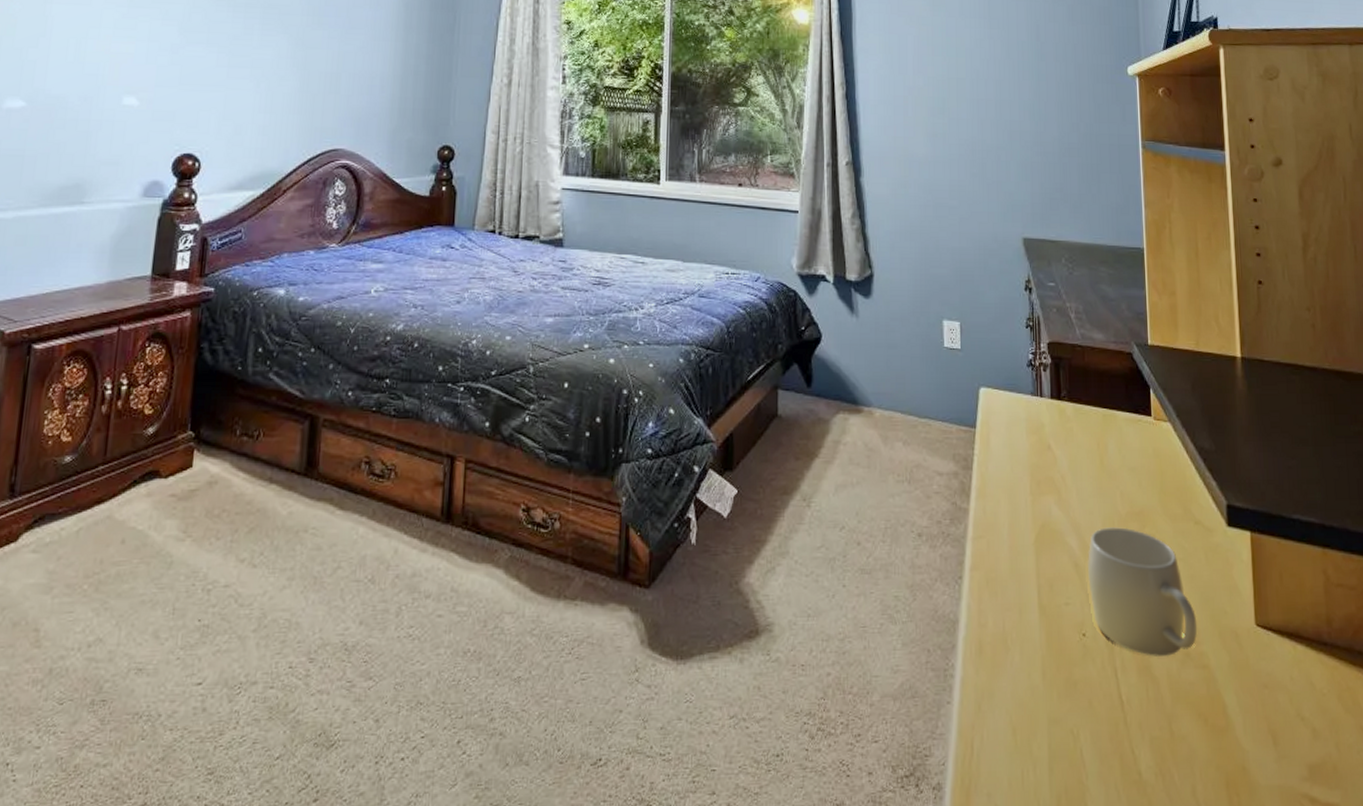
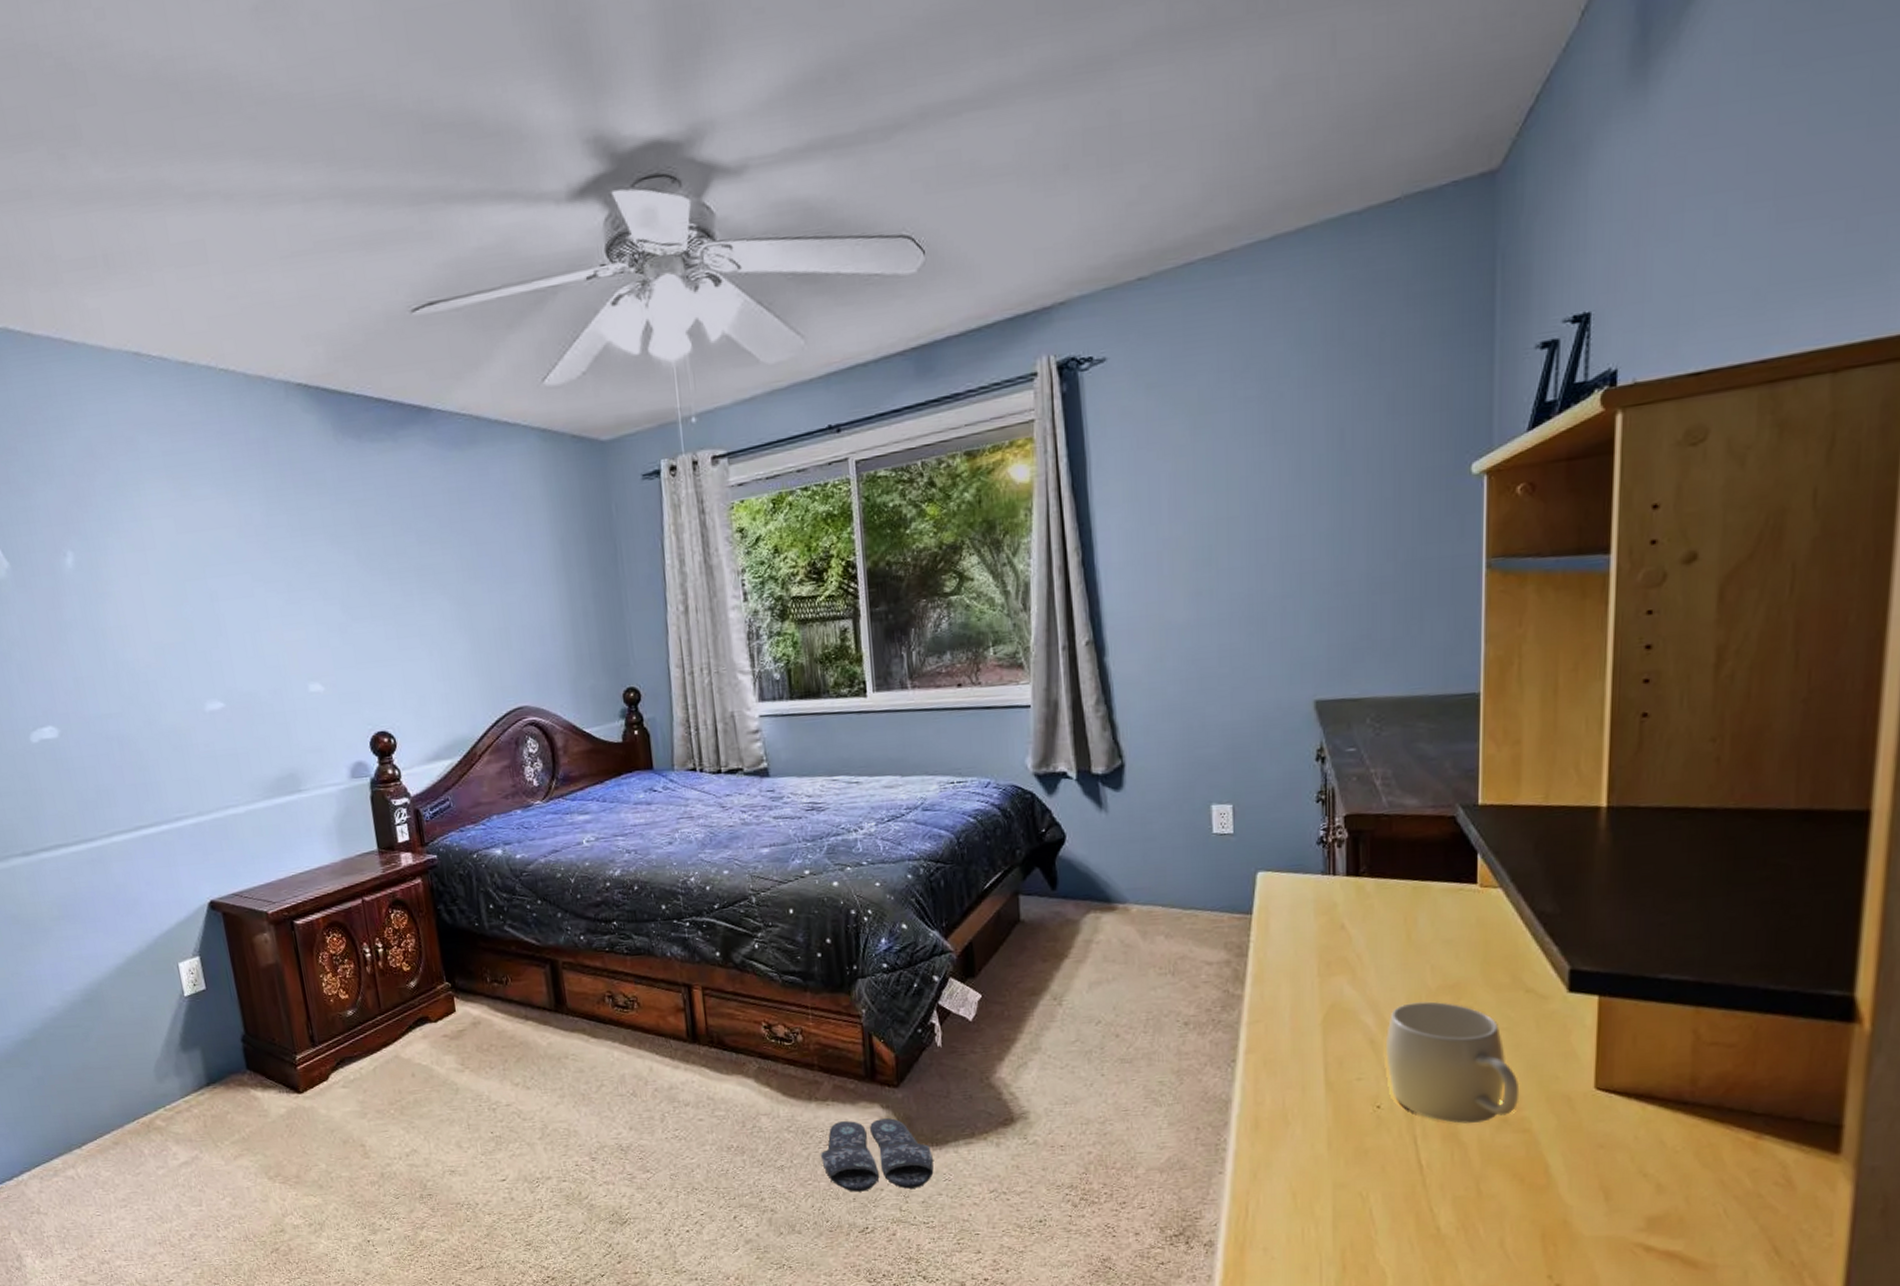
slippers: none [561,624,676,713] -> present [820,1118,934,1192]

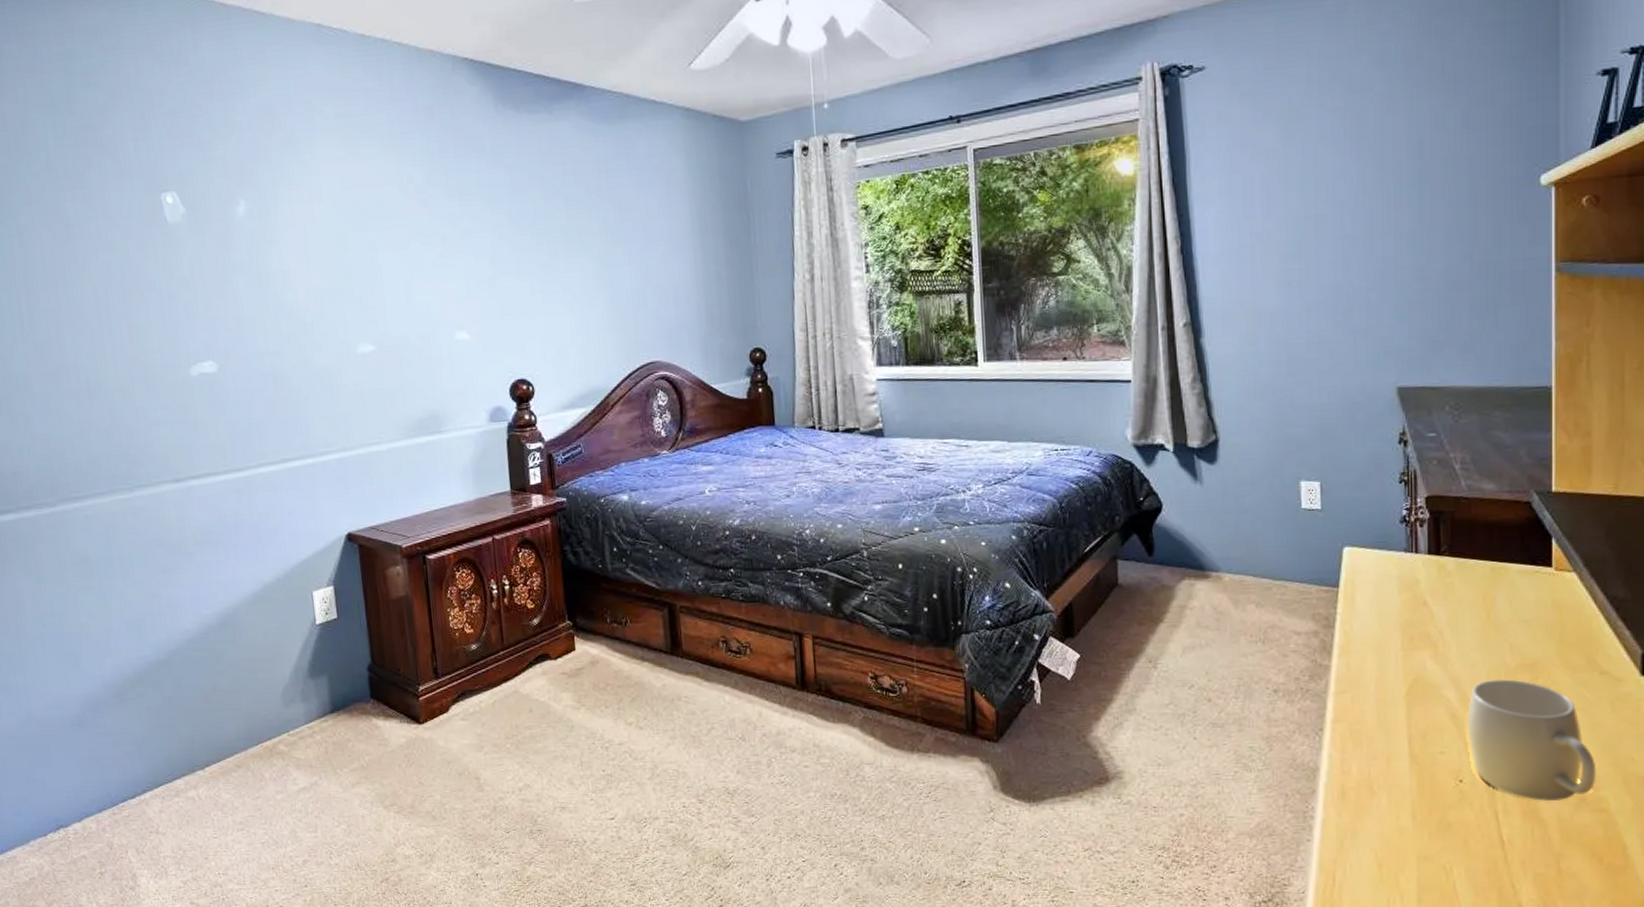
slippers: present [820,1118,934,1192] -> none [920,773,1030,845]

